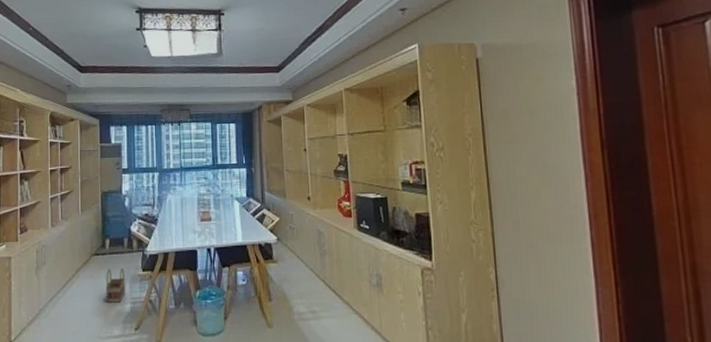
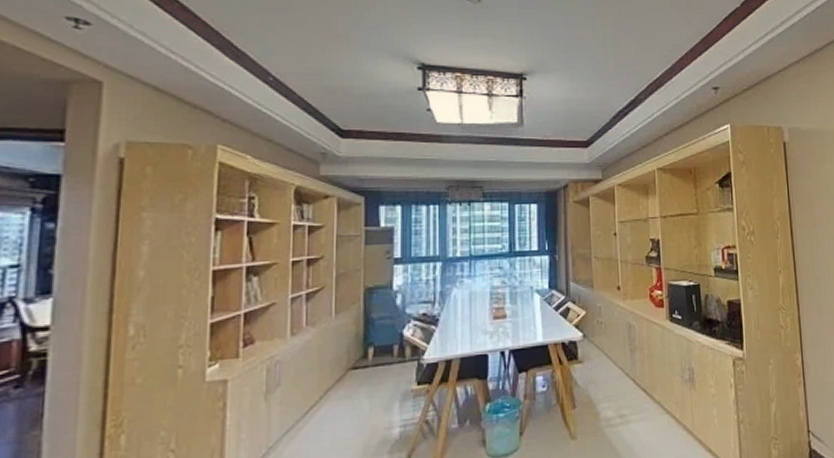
basket: present [106,268,126,304] -> none [366,383,395,431]

